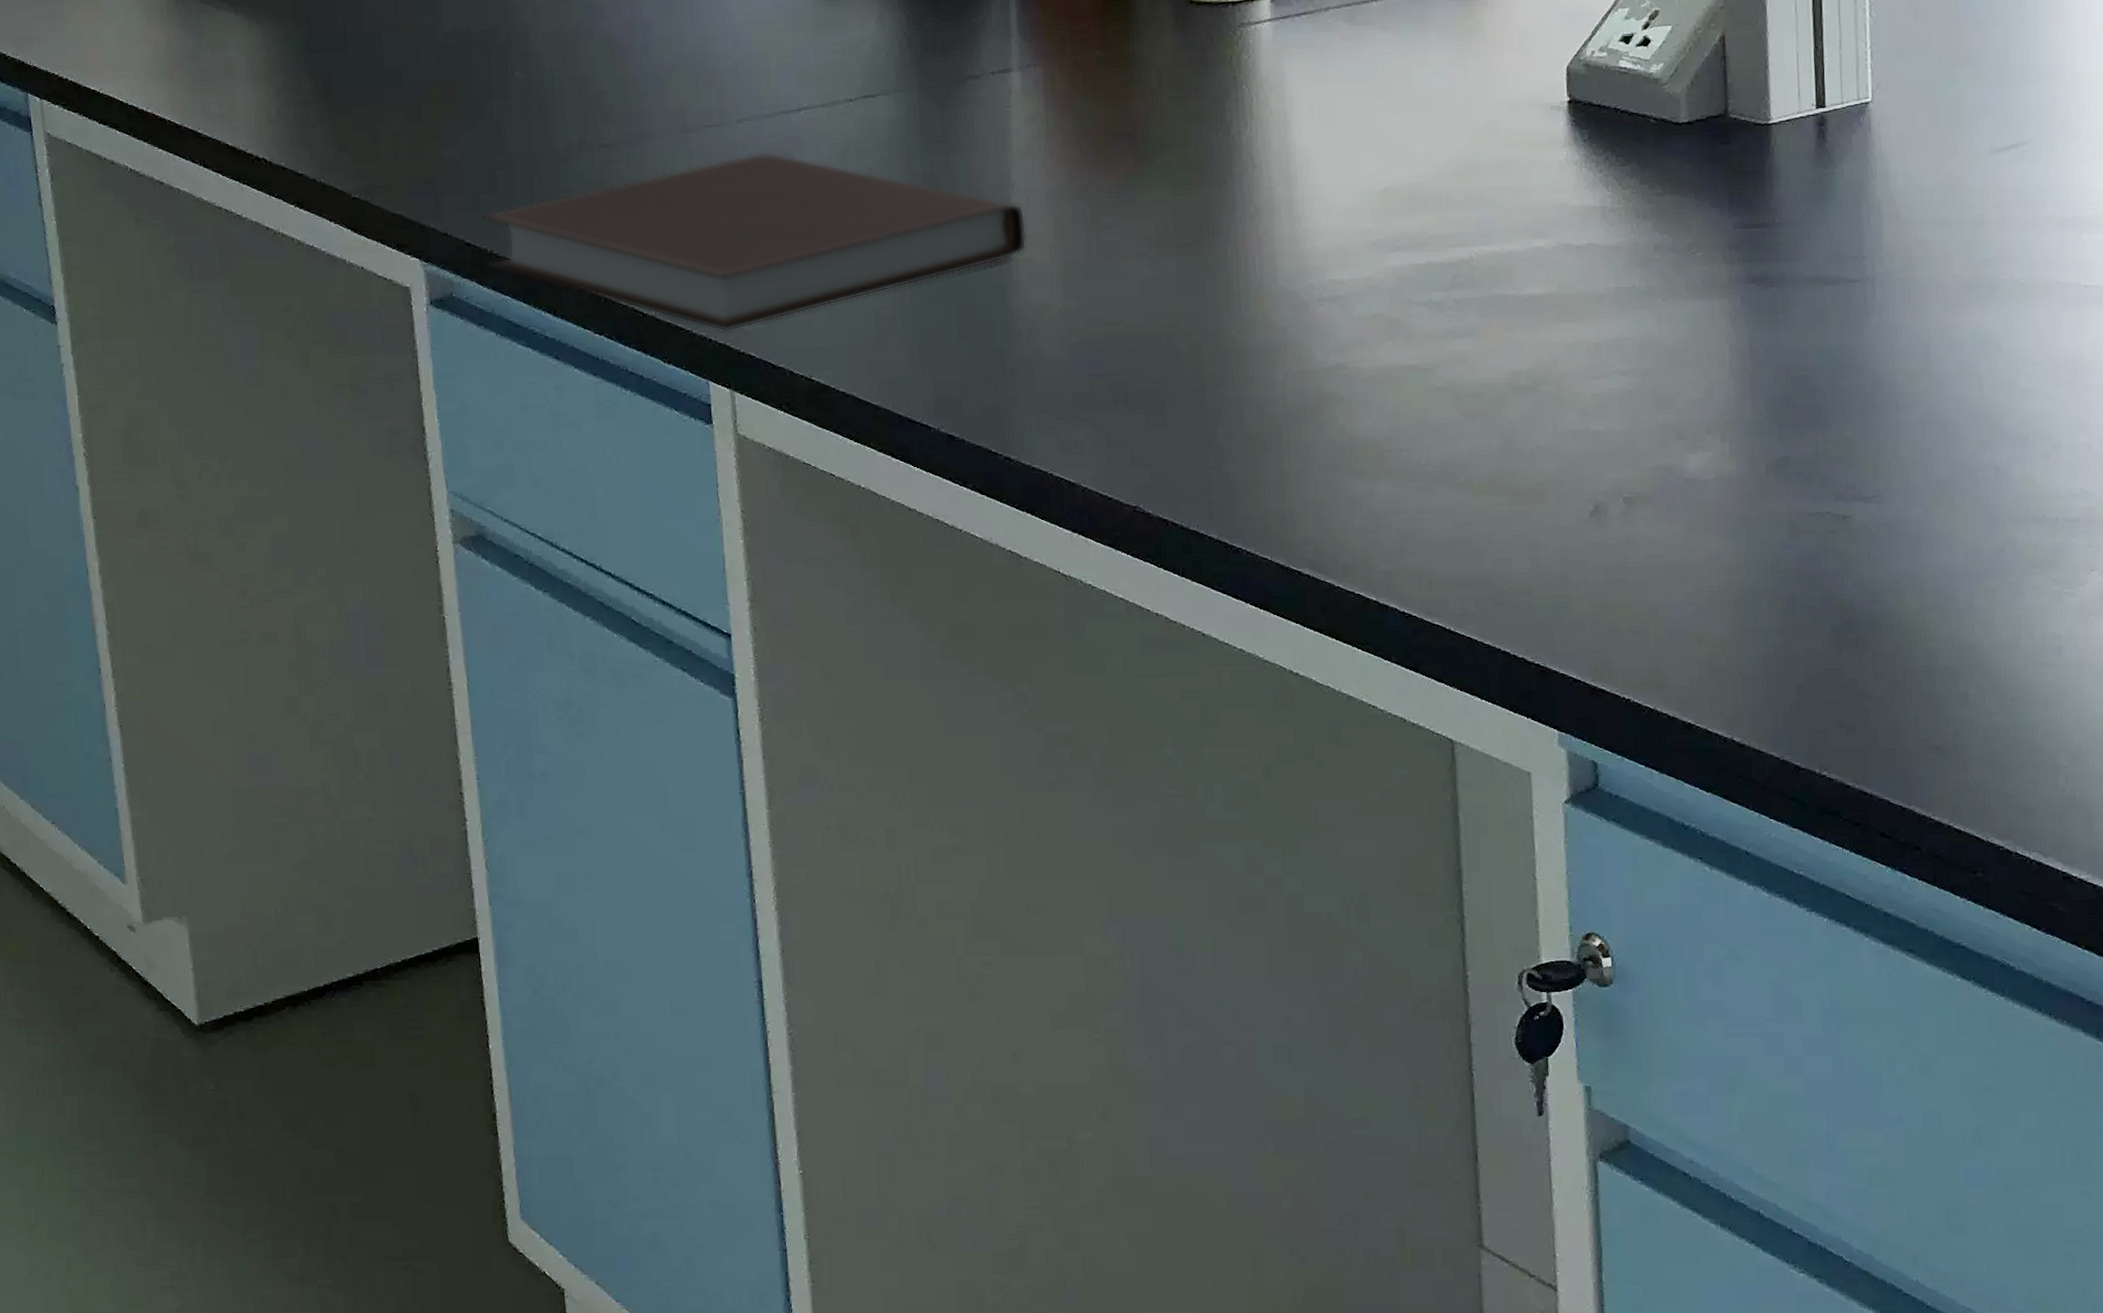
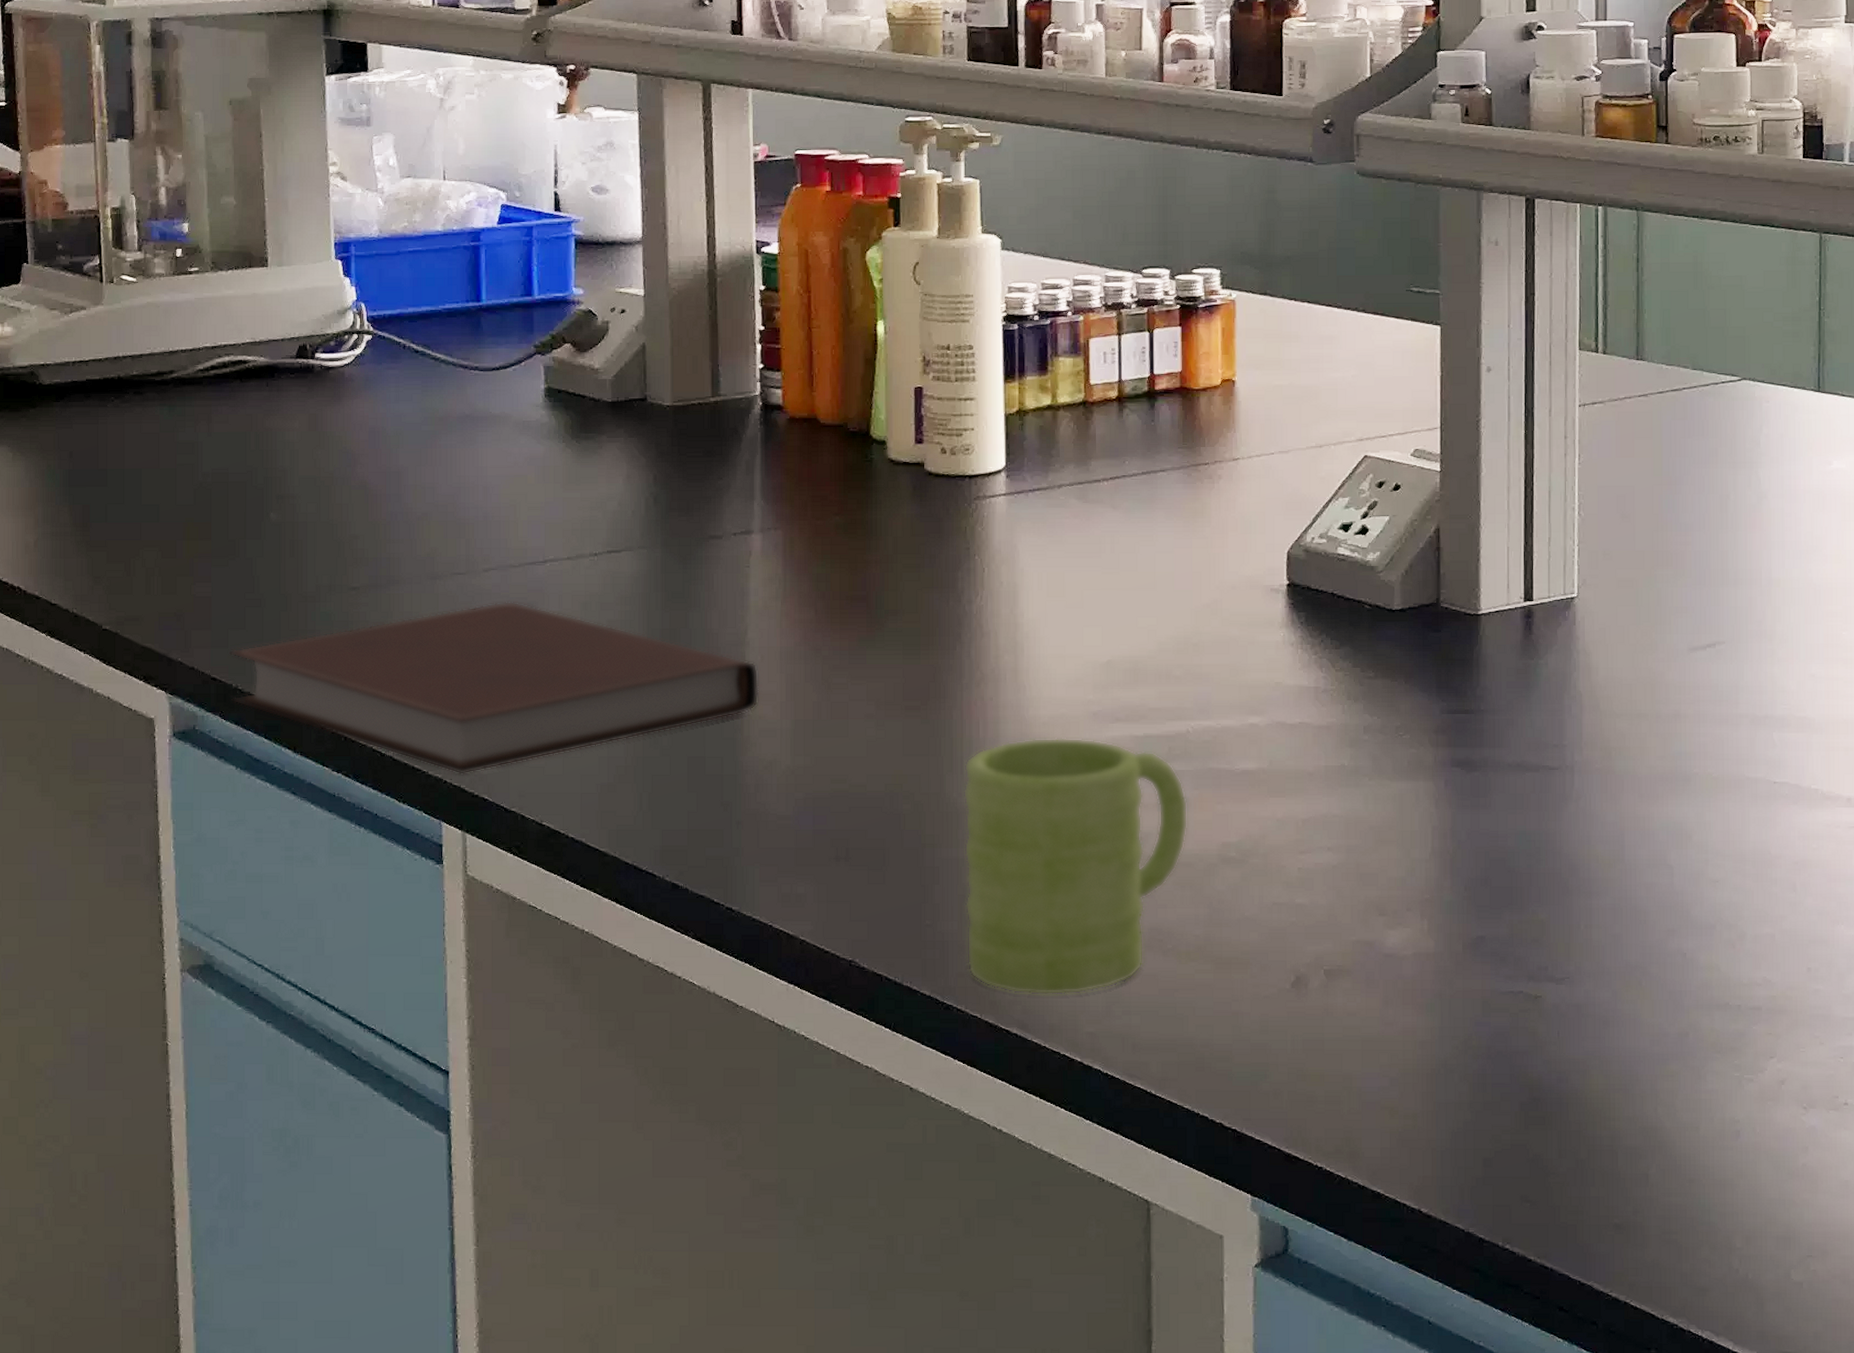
mug: none [1241,268,1476,535] -> present [963,738,1188,995]

